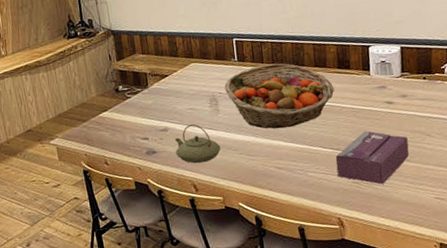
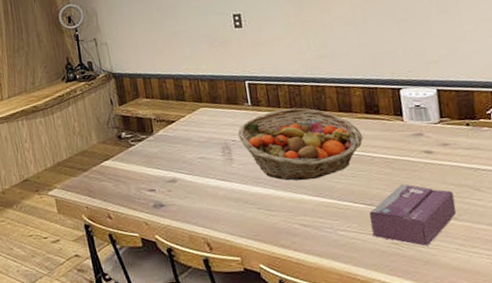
teapot: present [174,124,221,164] -> none [184,174,237,219]

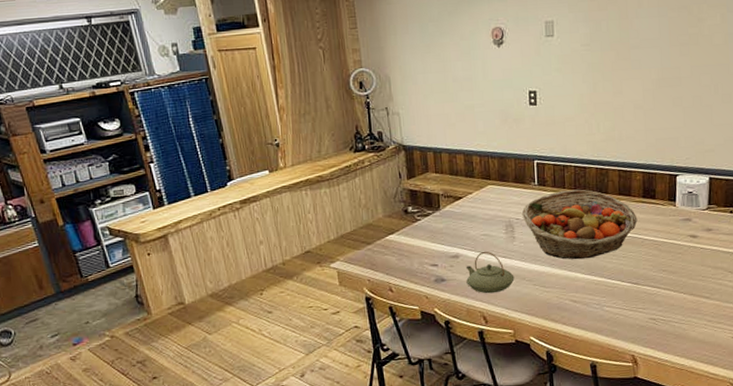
teapot: none [184,174,237,219] -> present [465,251,515,294]
tissue box: present [369,184,456,247] -> none [633,265,710,322]

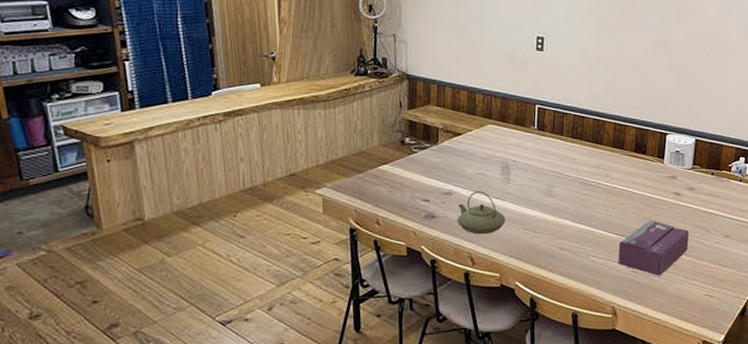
fruit basket: present [521,189,638,260] -> none [519,137,628,207]
tissue box: none [633,265,710,322] -> present [618,220,689,276]

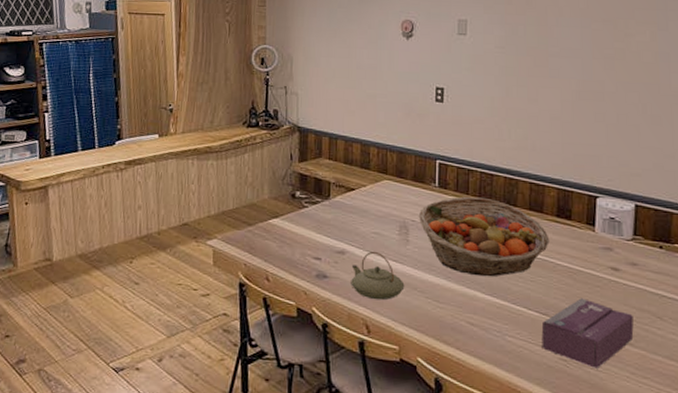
fruit basket: none [519,137,628,207] -> present [418,196,550,277]

